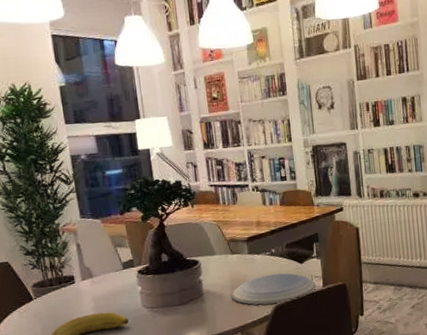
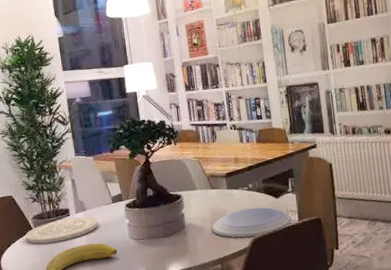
plate: none [23,284,108,315] -> present [25,216,99,244]

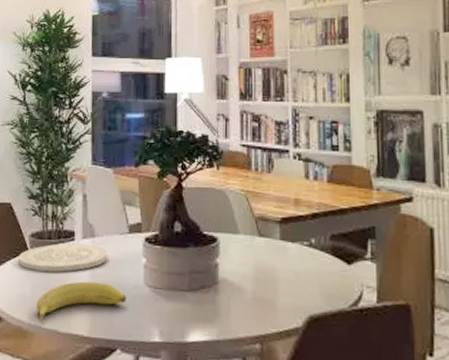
plate: present [212,207,292,238] -> none [254,272,367,314]

